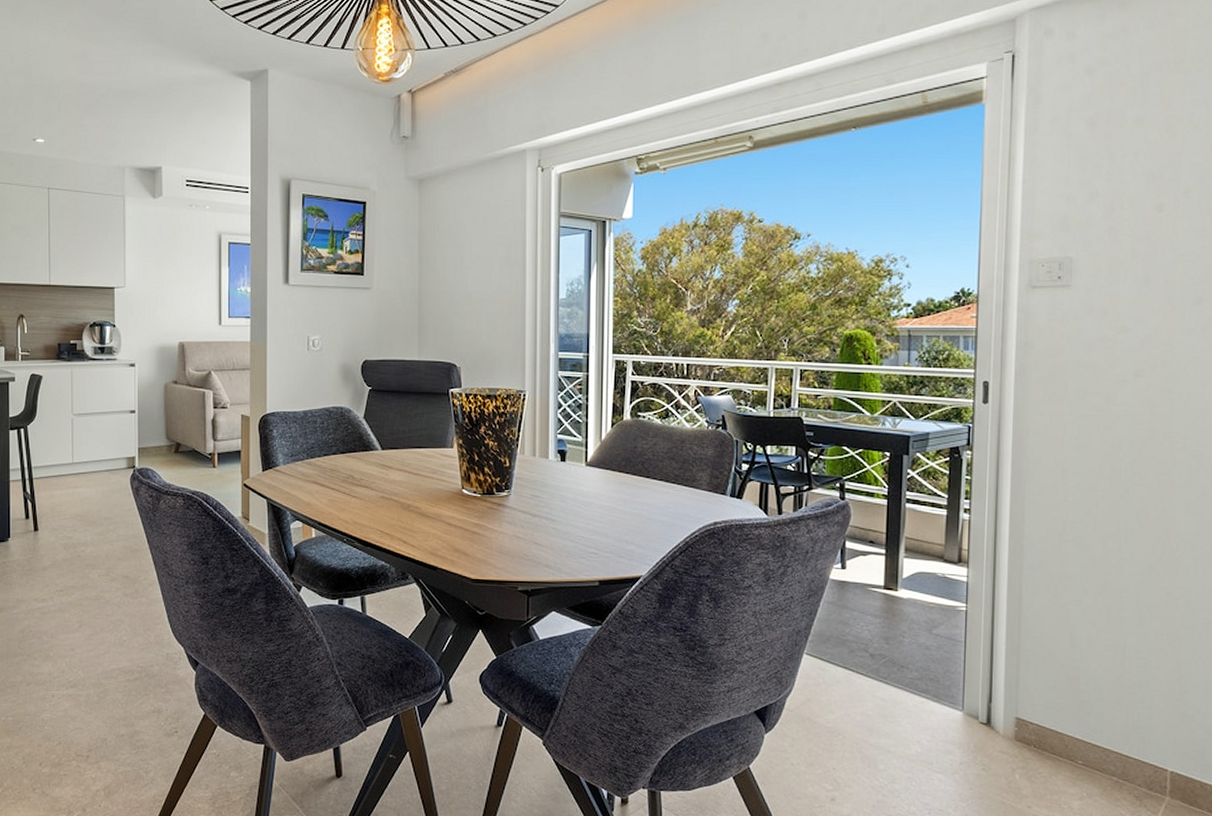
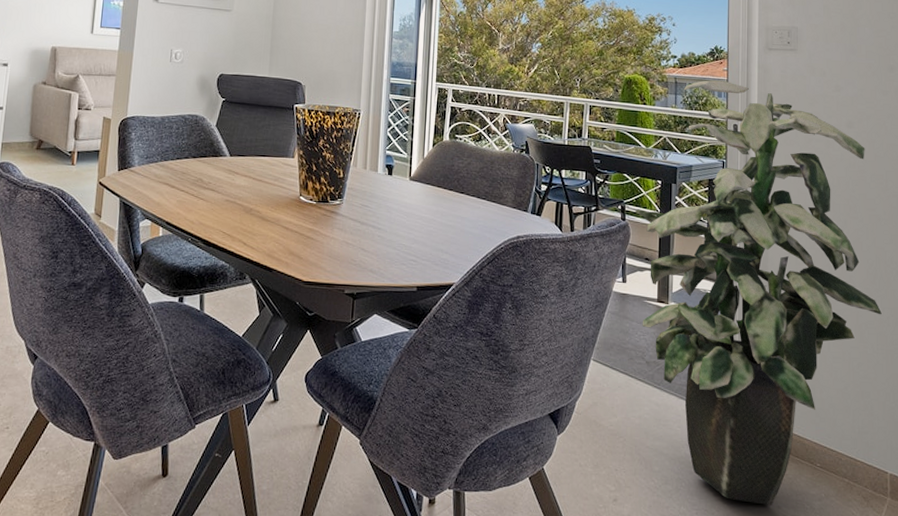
indoor plant: none [856,330,1170,805] -> present [634,80,882,505]

